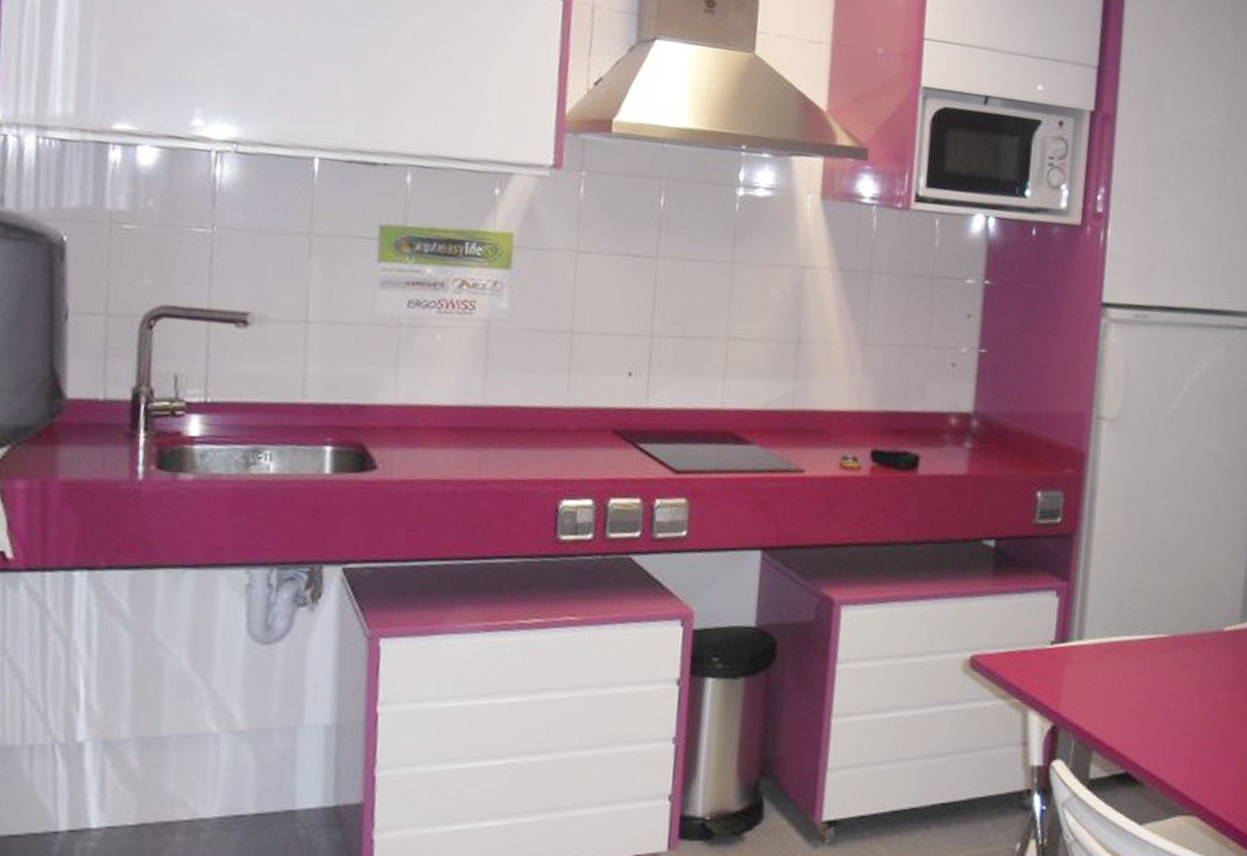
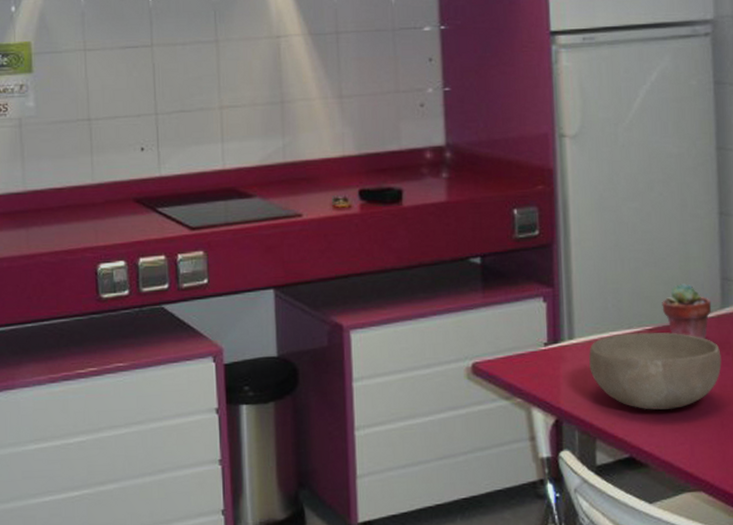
bowl: none [1095,639,1234,725] -> present [589,332,722,410]
potted succulent: none [1179,592,1231,653] -> present [662,284,712,339]

